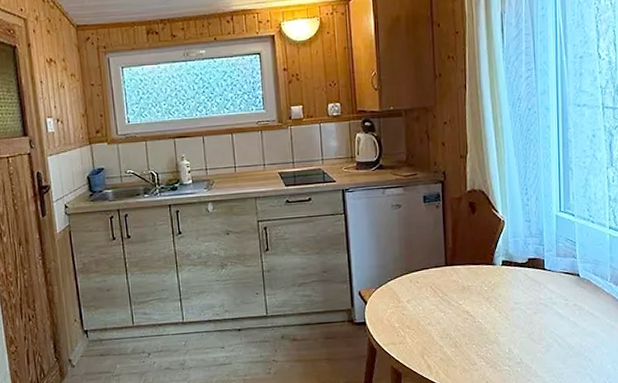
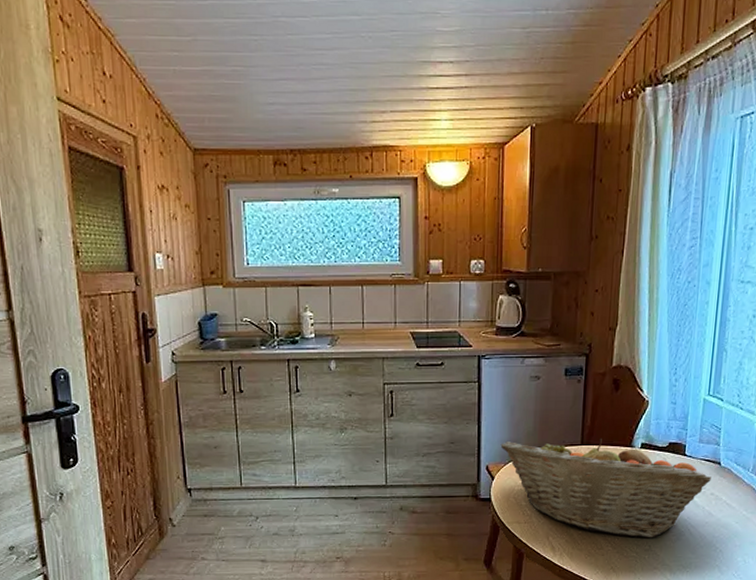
fruit basket: none [370,259,572,352] -> present [500,439,711,538]

